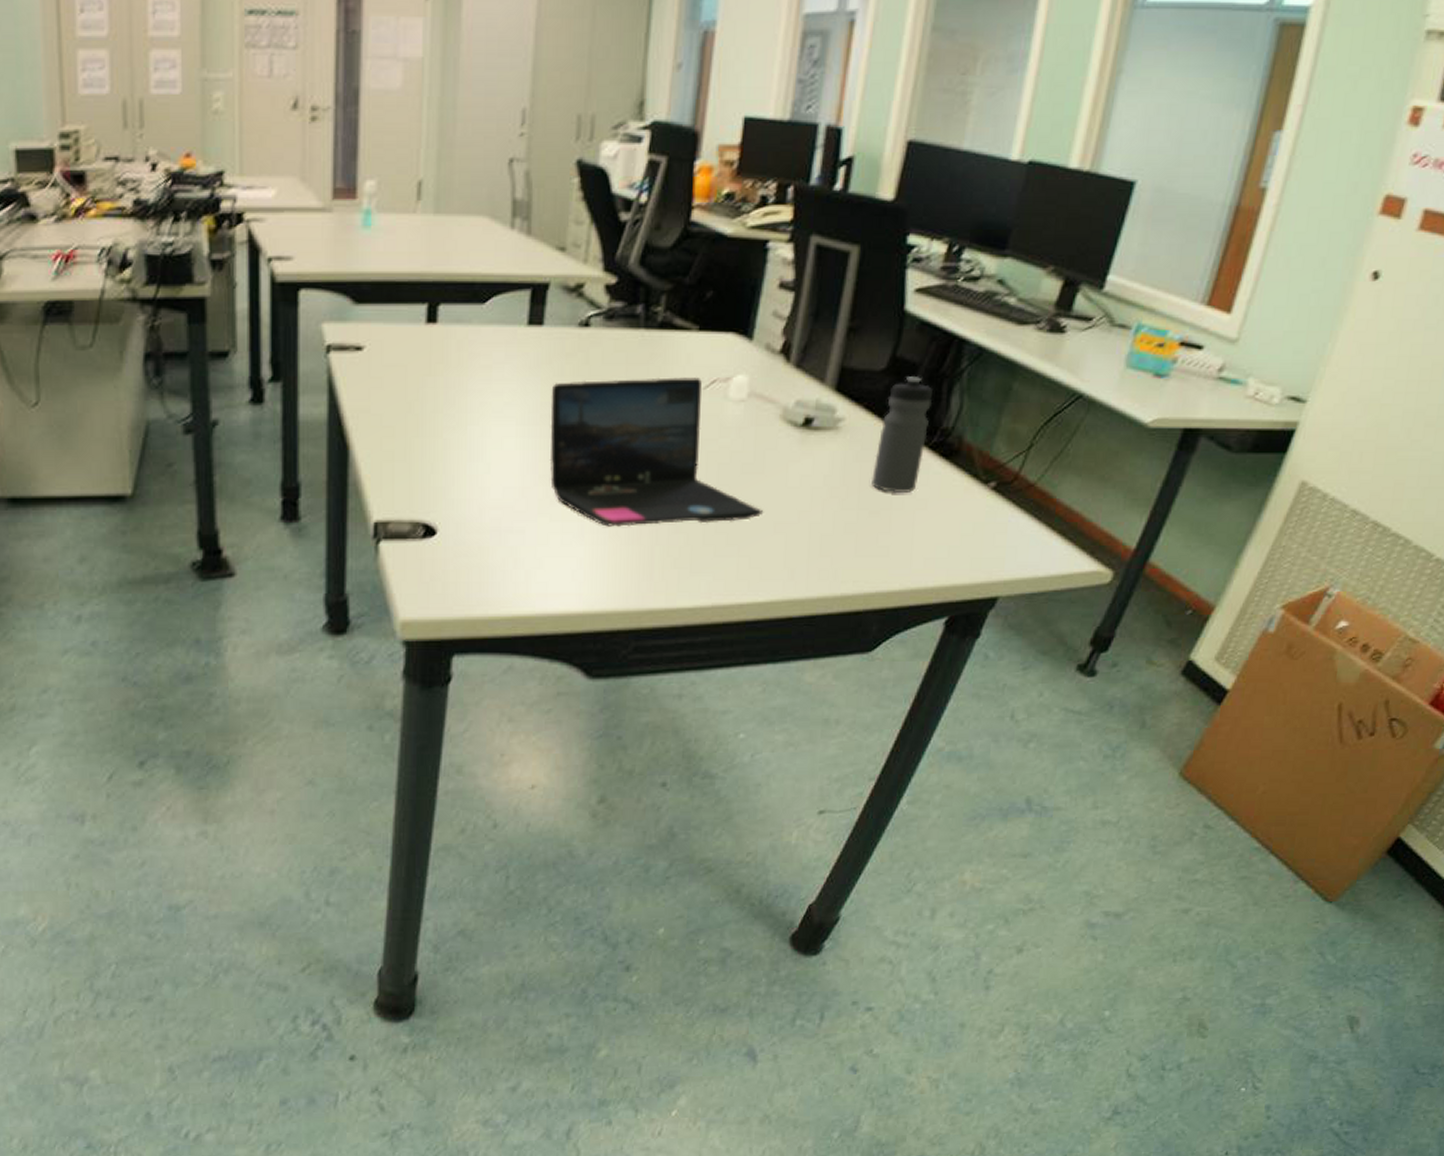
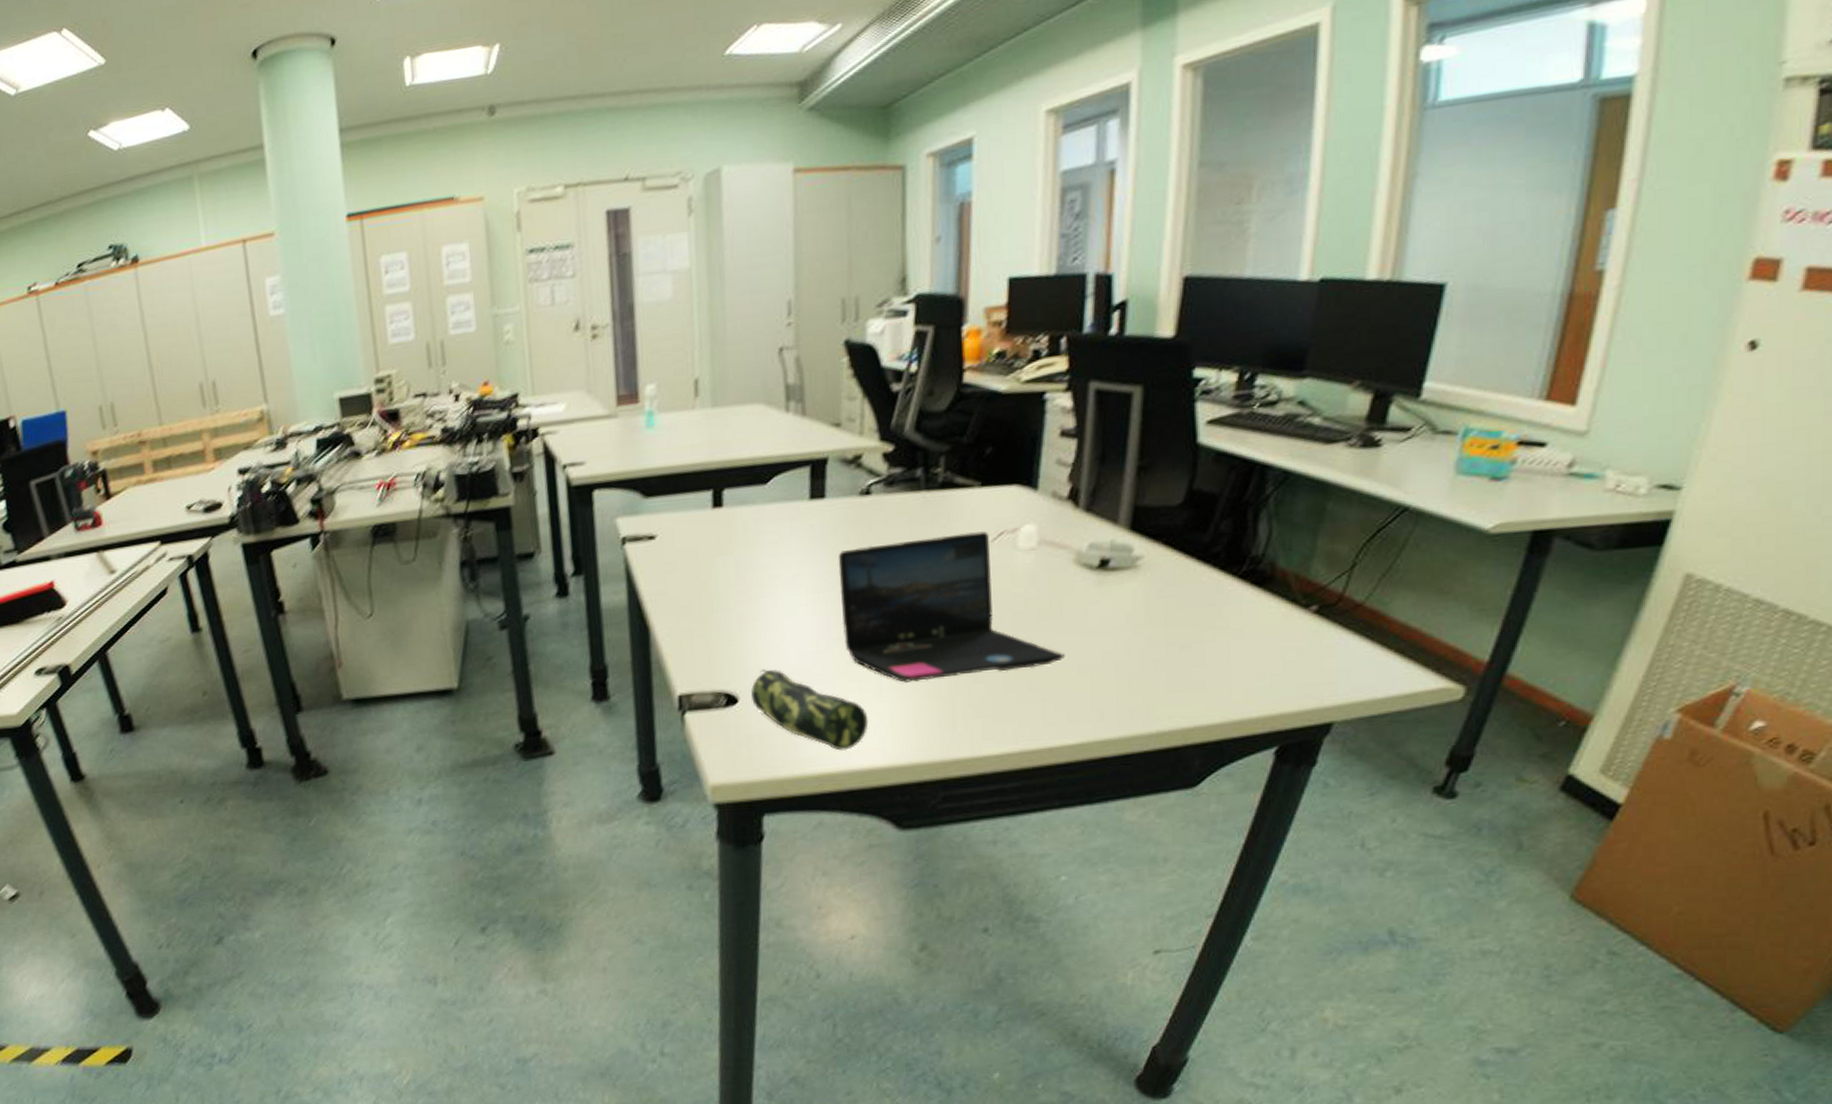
pencil case: none [451,501,568,593] -> present [751,669,869,751]
water bottle: present [872,377,934,494] -> none [1179,507,1238,627]

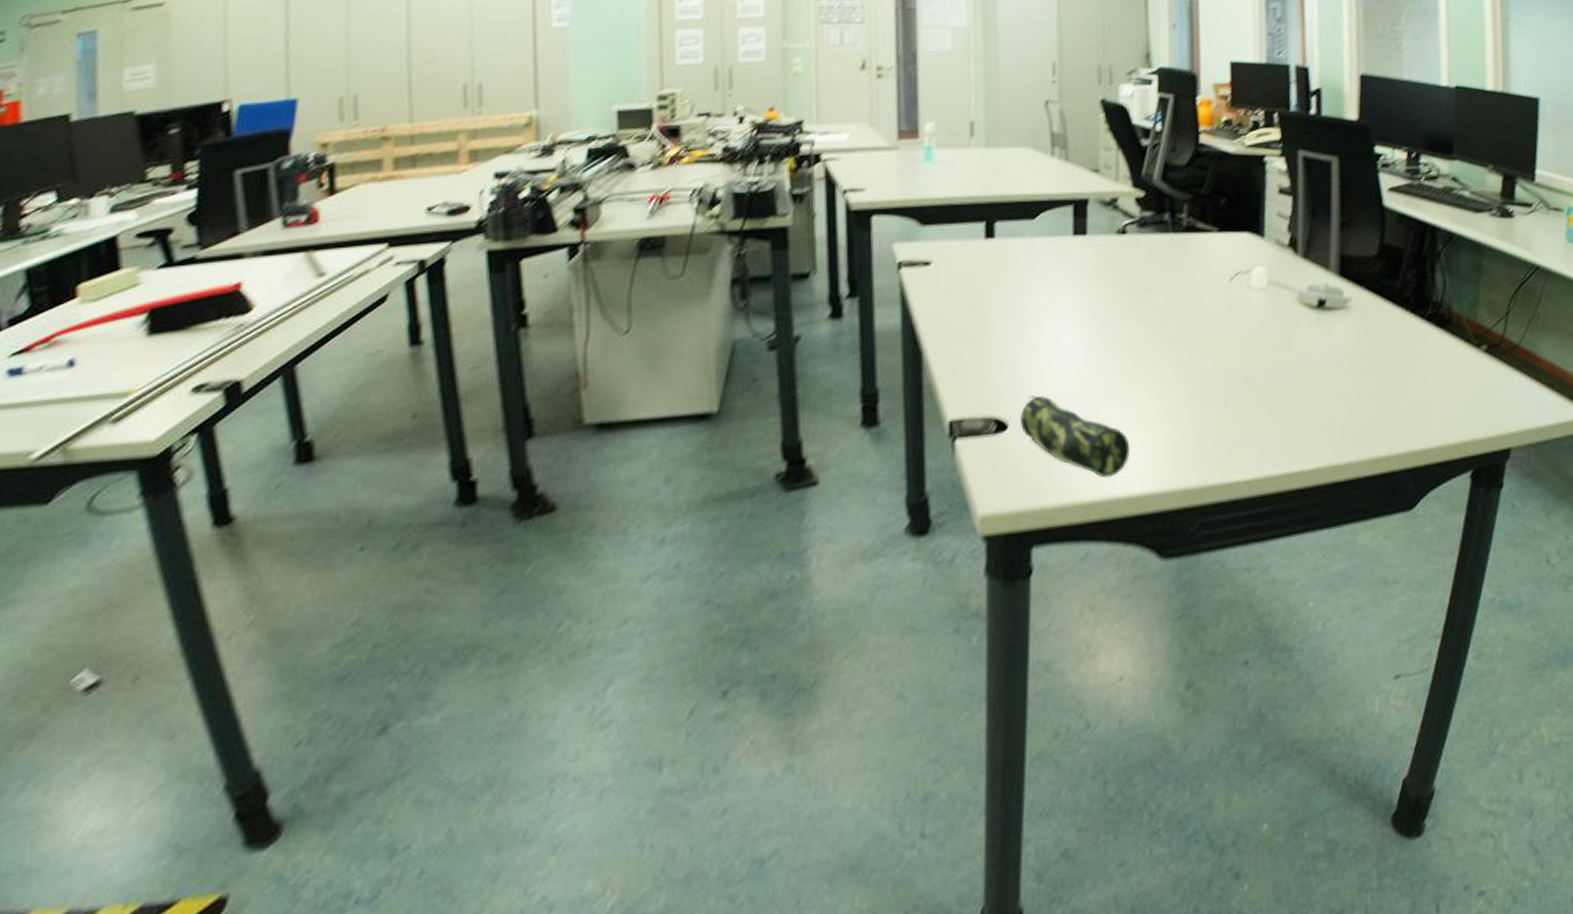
laptop: present [838,531,1066,683] -> none [1099,271,1297,410]

